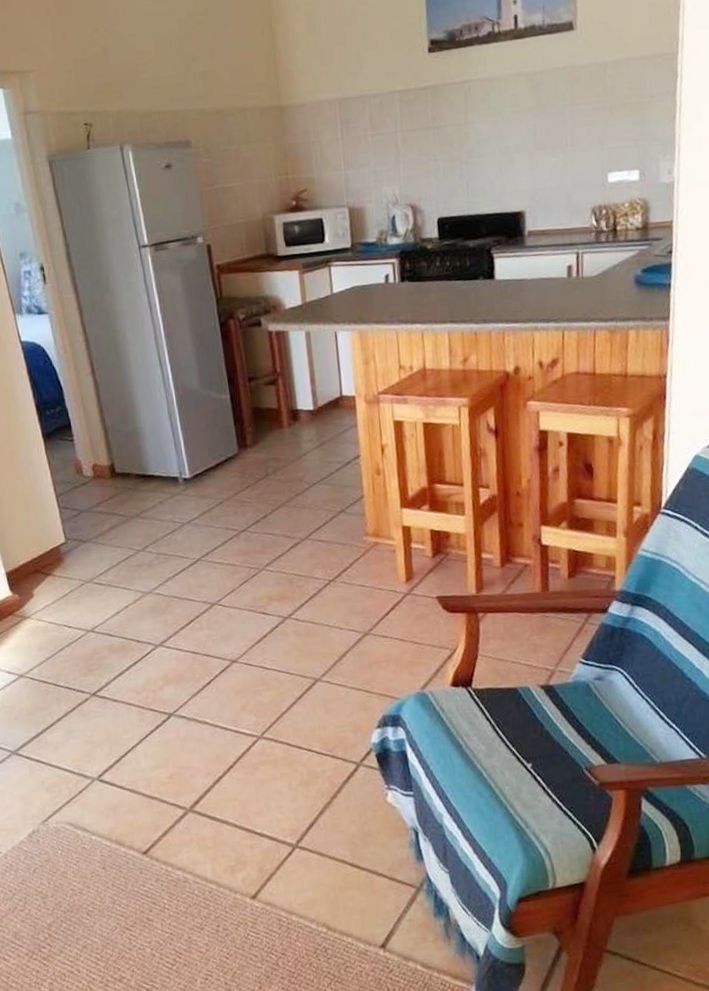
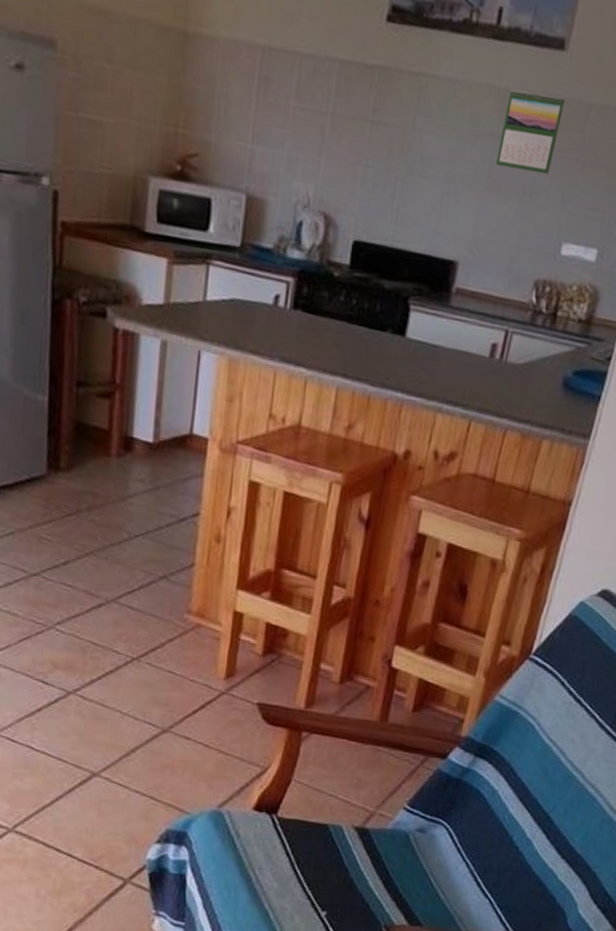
calendar: none [537,64,584,130] -> present [496,89,565,174]

